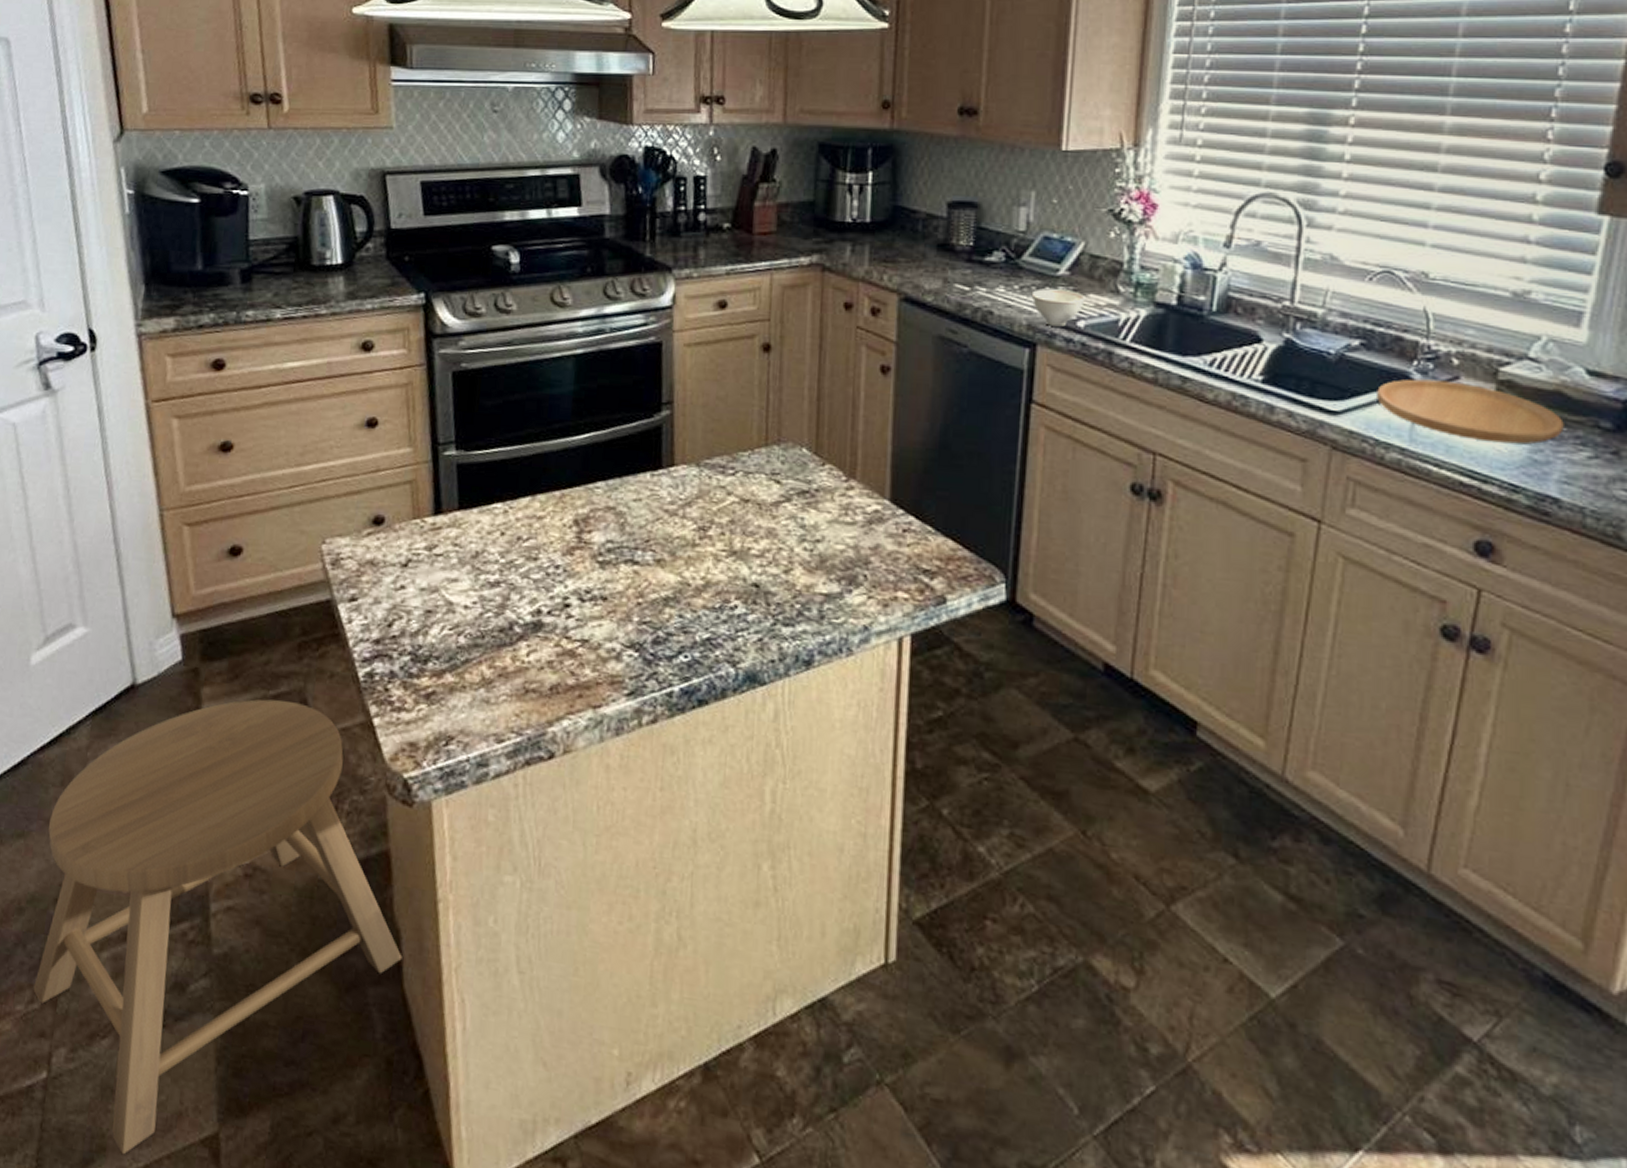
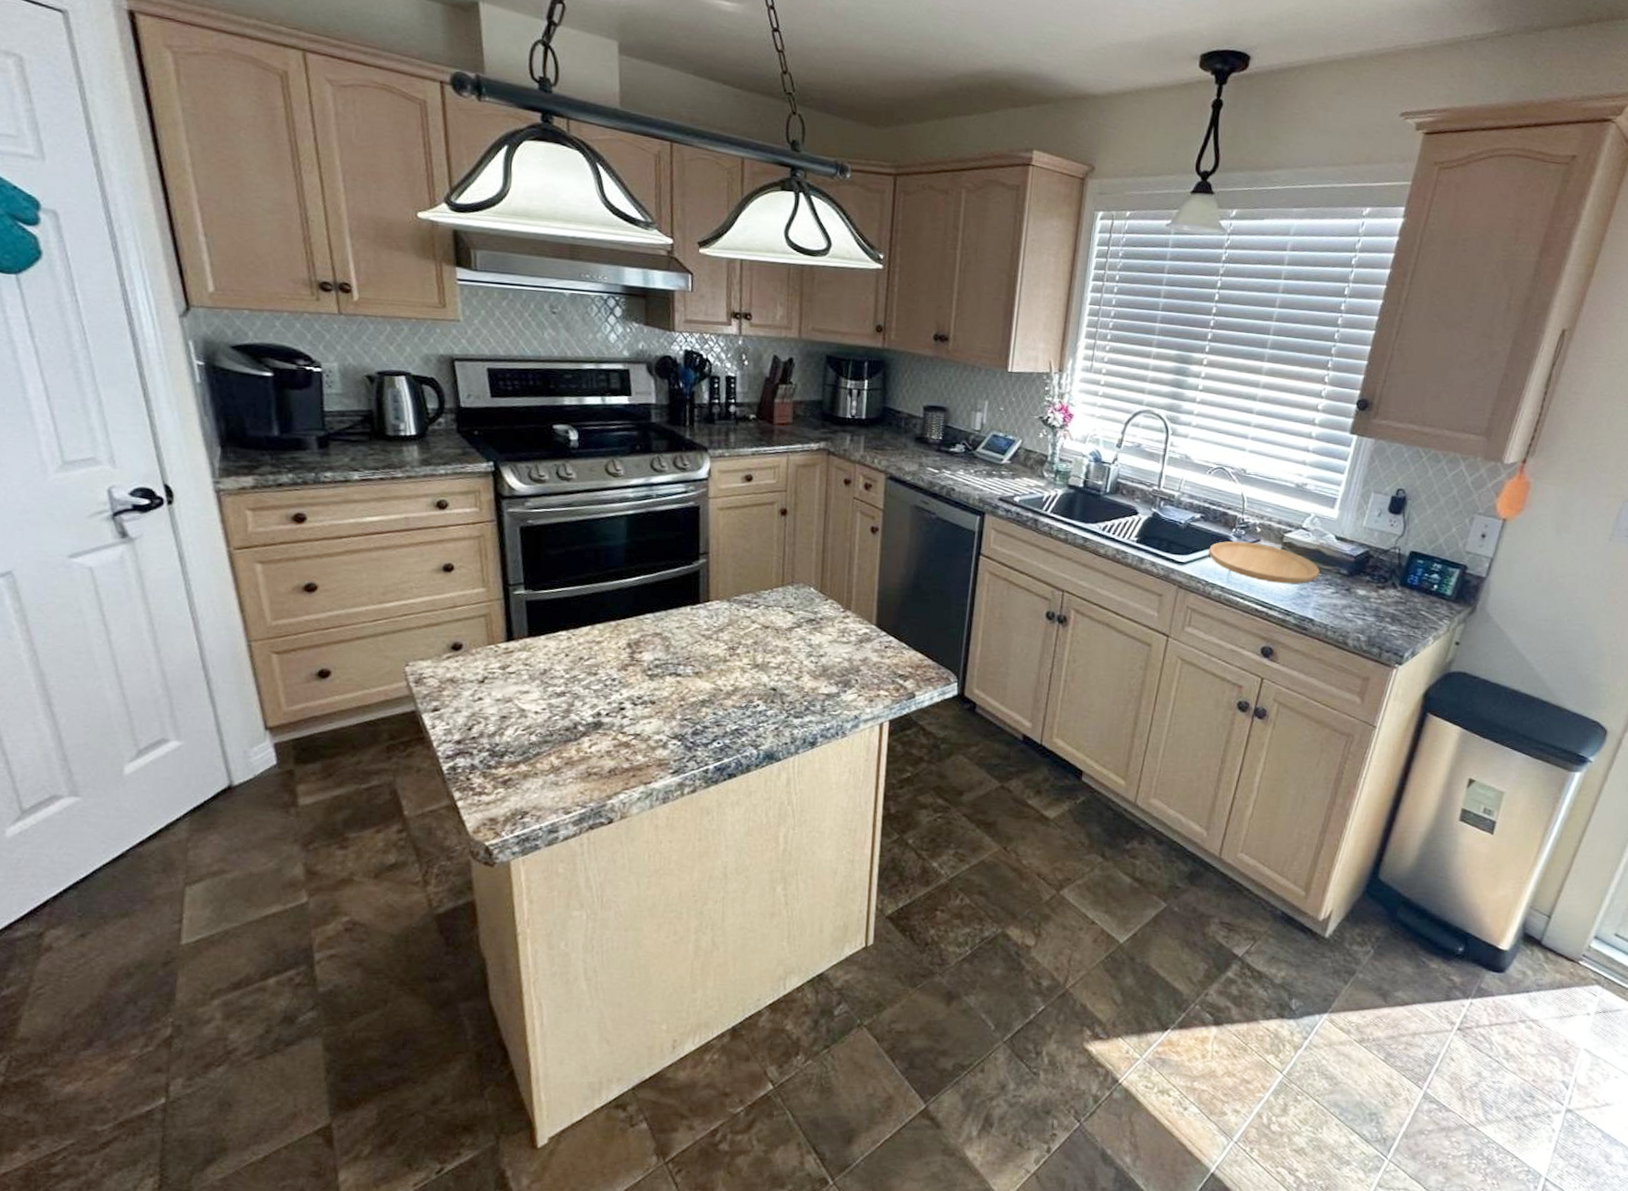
stool: present [33,699,402,1155] -> none [147,792,488,1152]
bowl: present [1031,288,1085,327] -> none [982,473,1021,501]

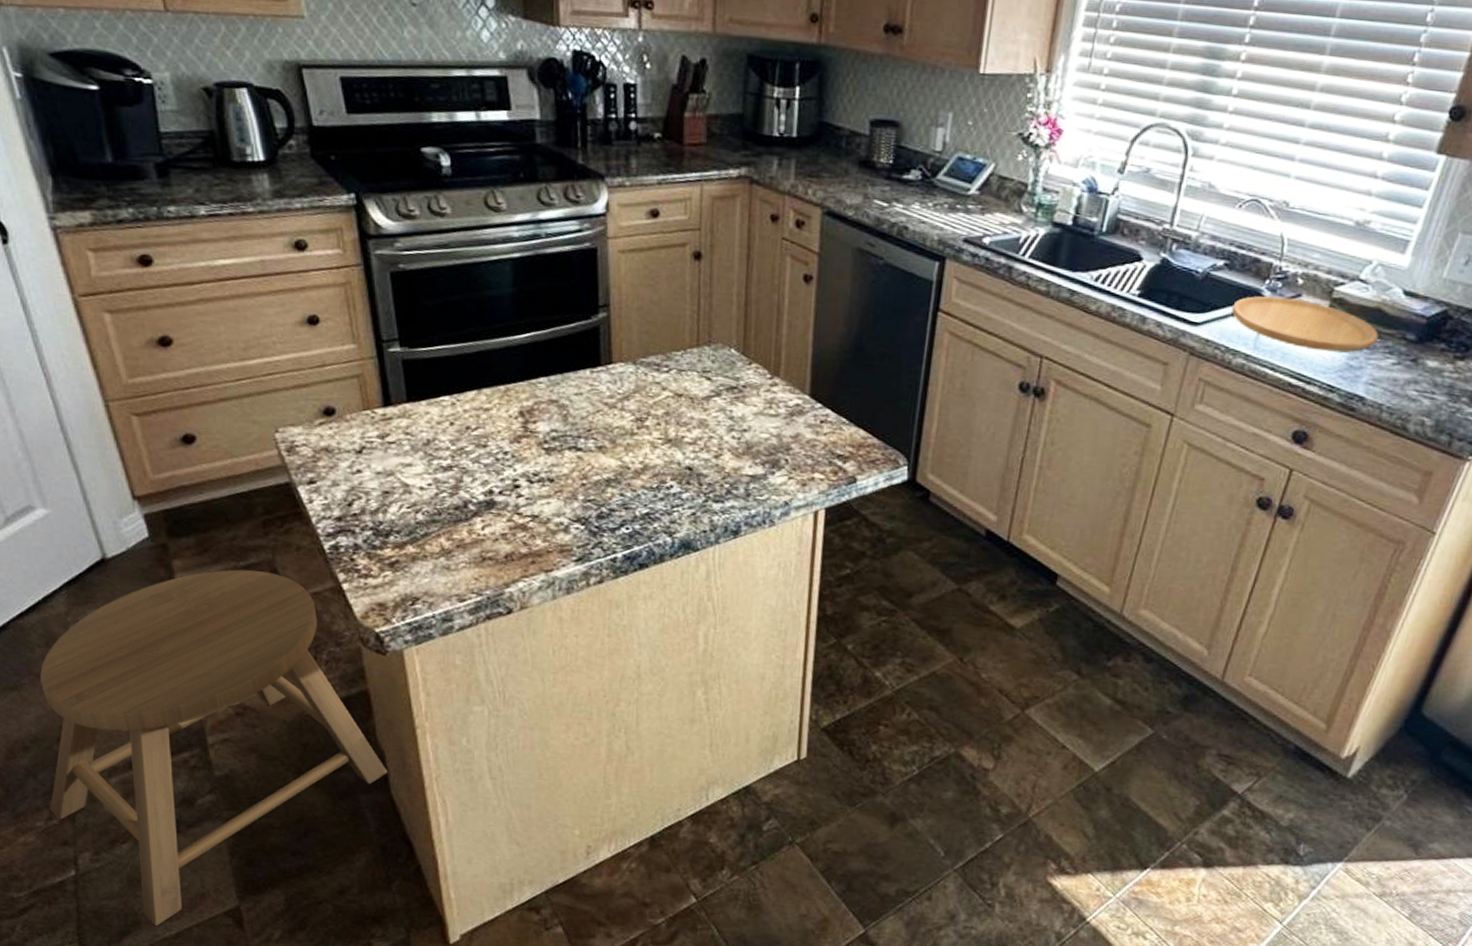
stool: none [147,792,488,1152] -> present [40,569,388,927]

